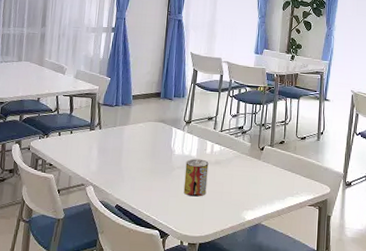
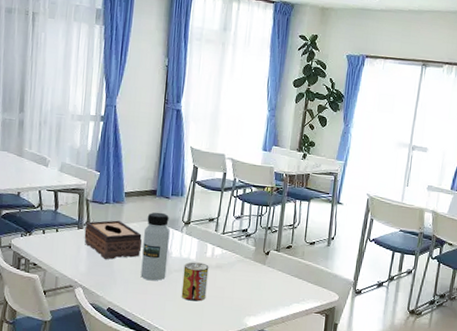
tissue box: none [95,121,148,158] -> present [84,220,143,260]
water bottle: none [146,112,173,178] -> present [140,212,170,281]

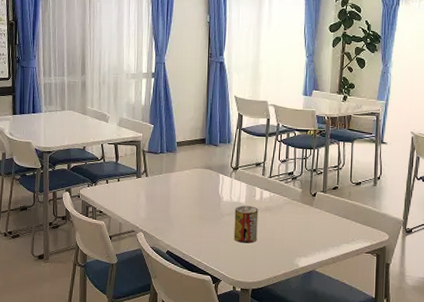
tissue box: present [84,220,143,260] -> none [142,168,195,205]
water bottle: present [140,212,170,281] -> none [195,159,220,225]

